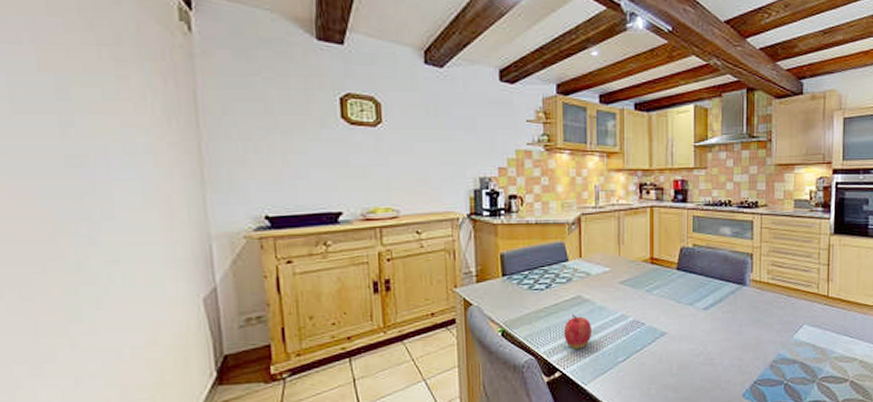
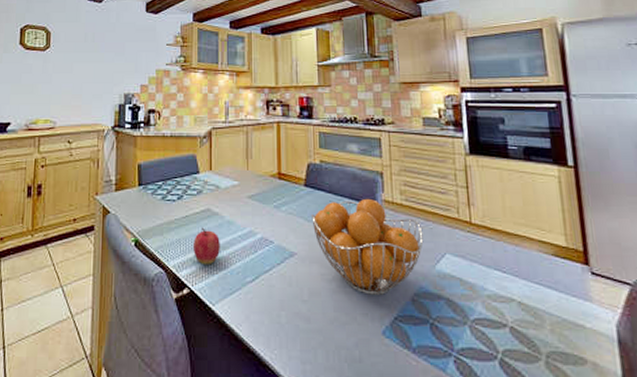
fruit basket: none [681,278,785,365] -> present [310,198,424,296]

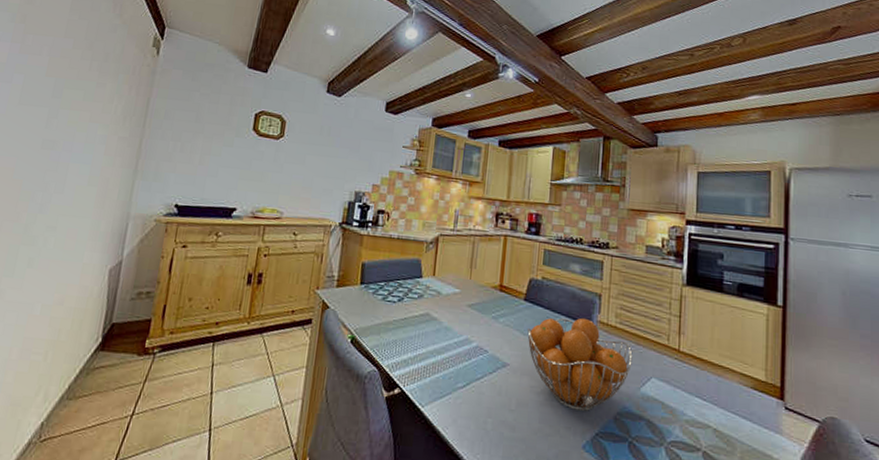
apple: present [194,227,220,265] -> none [408,331,436,368]

